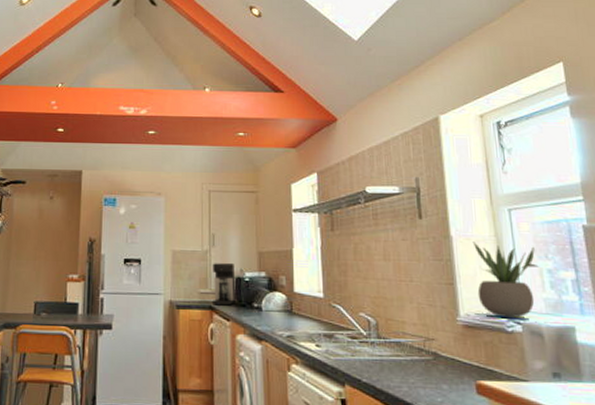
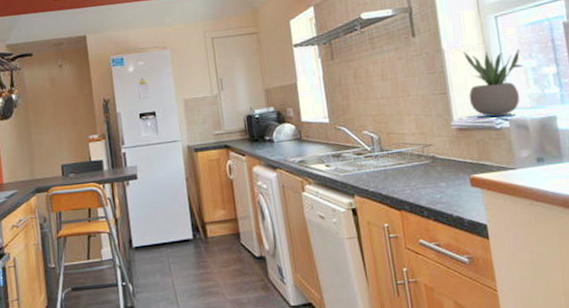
coffee maker: present [213,263,237,306] -> none [224,103,250,144]

